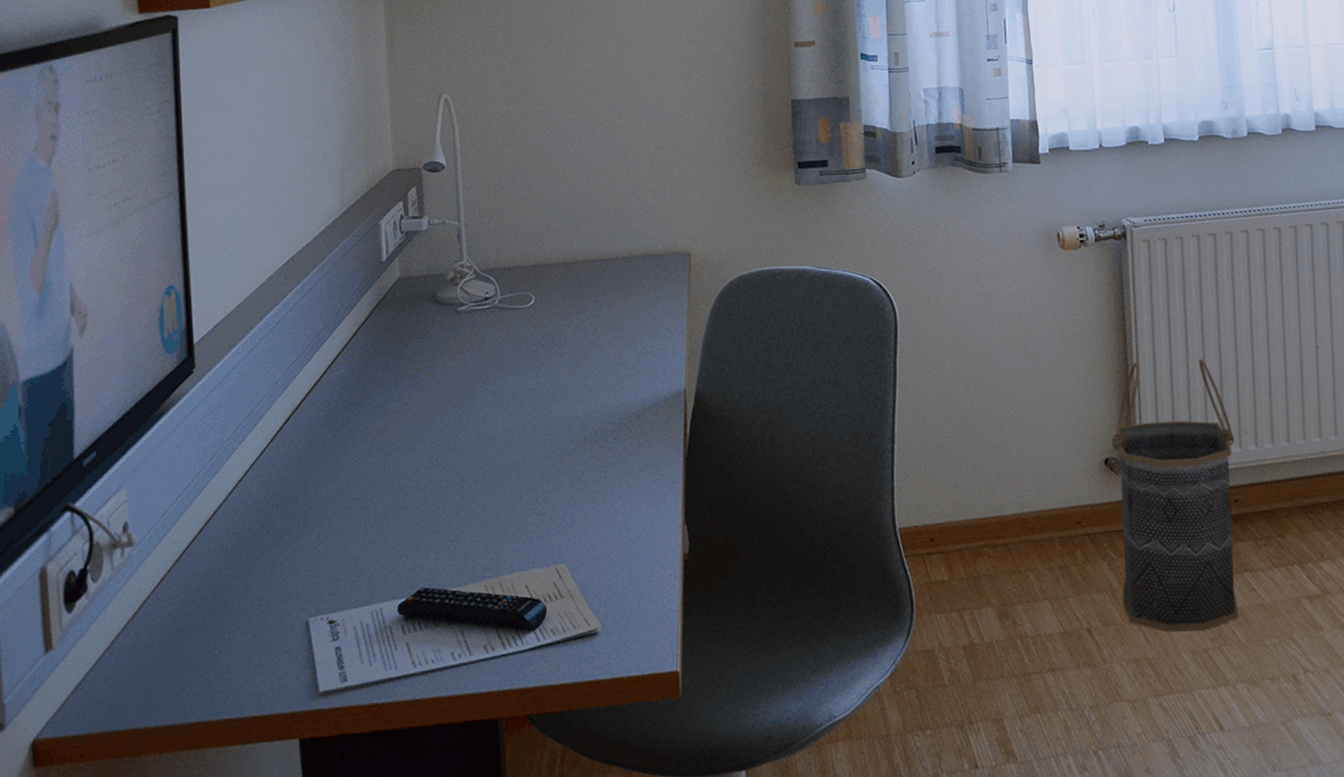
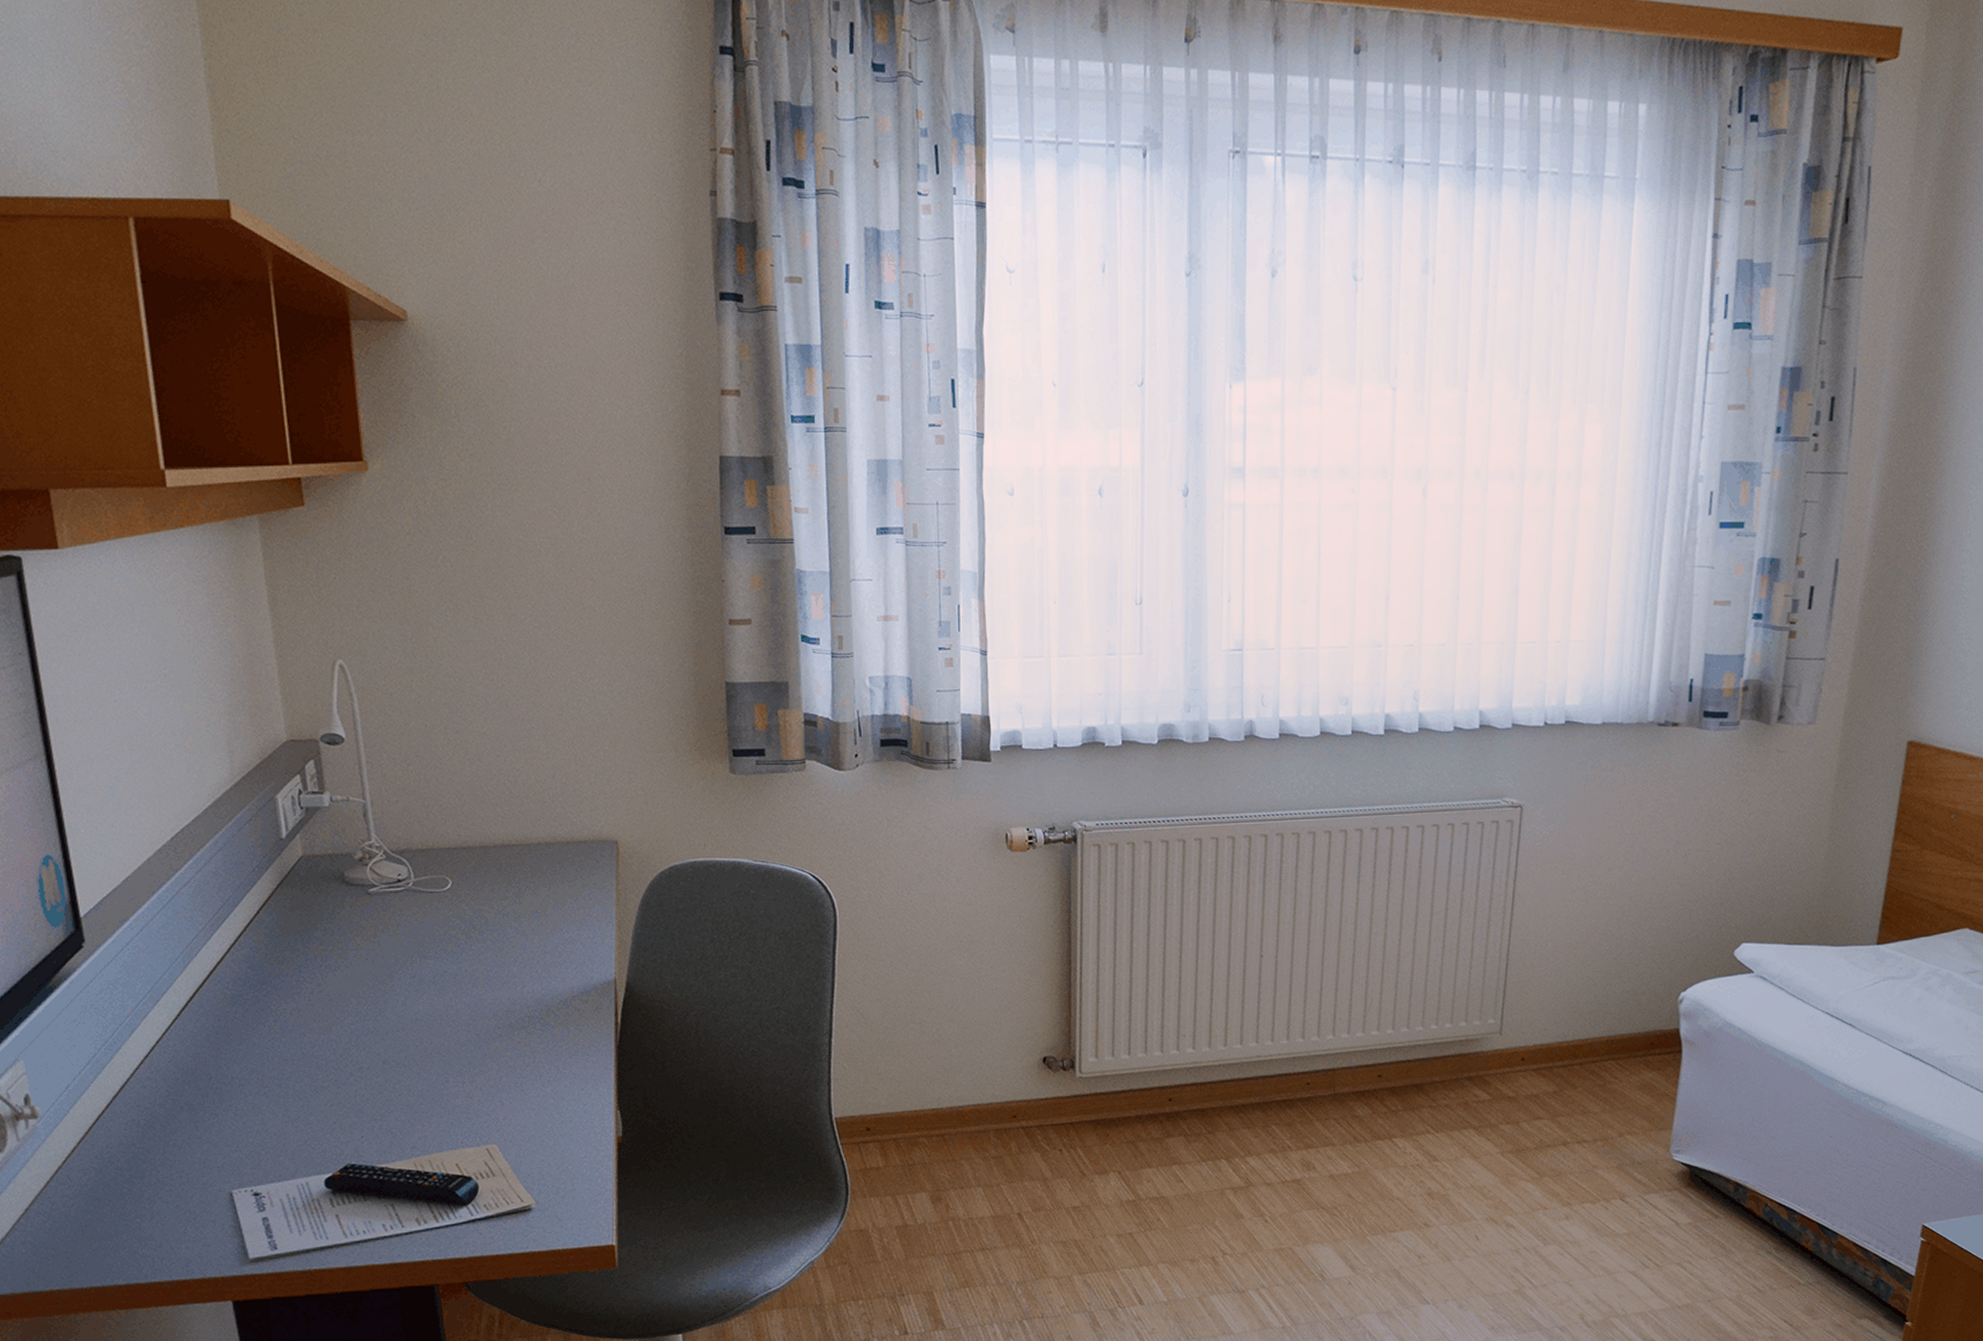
basket: present [1112,358,1239,632] -> none [1051,963,1173,1218]

